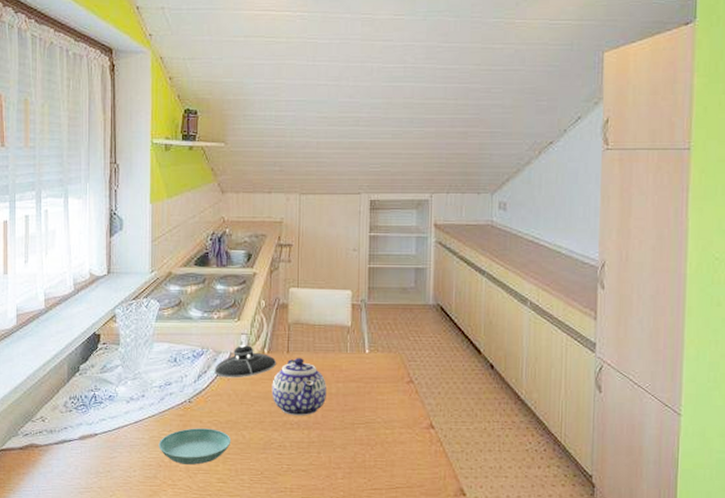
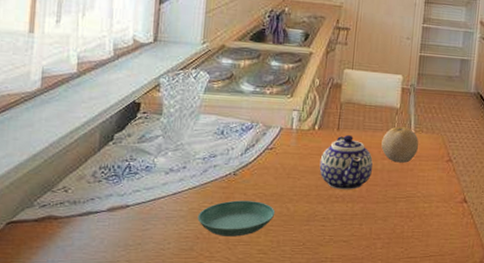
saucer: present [214,344,277,378] -> none [262,120,327,153]
fruit: none [334,346,374,386] -> present [381,126,419,163]

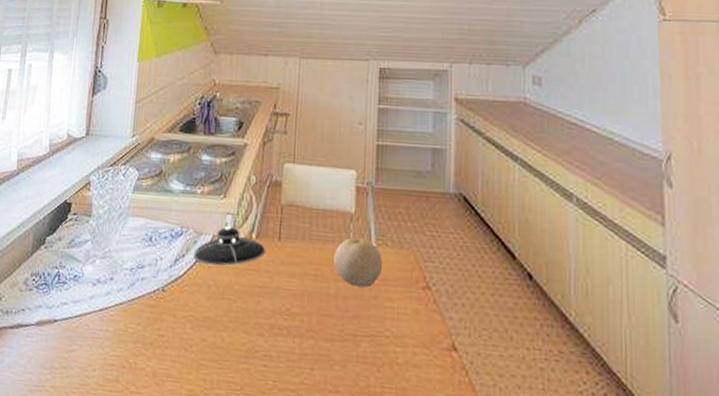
saucer: present [197,200,276,237] -> none [123,323,208,370]
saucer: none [262,120,327,153] -> present [193,225,266,266]
teapot: present [319,135,373,190] -> none [258,247,324,320]

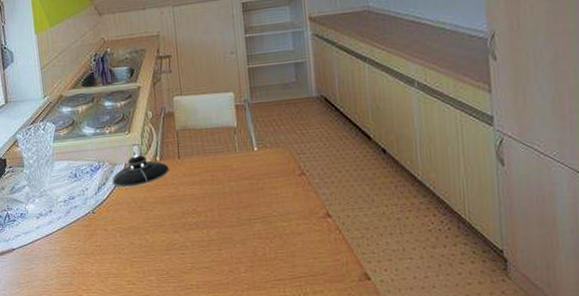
fruit: present [334,237,382,288] -> none [225,145,265,183]

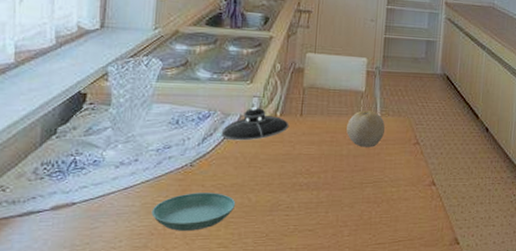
saucer: none [69,235,136,270] -> present [151,193,236,231]
fruit: none [225,145,265,183] -> present [346,110,385,147]

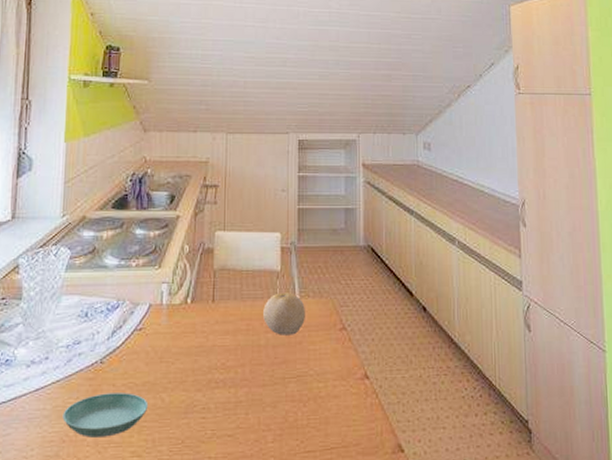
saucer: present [221,106,290,141] -> none [131,294,201,333]

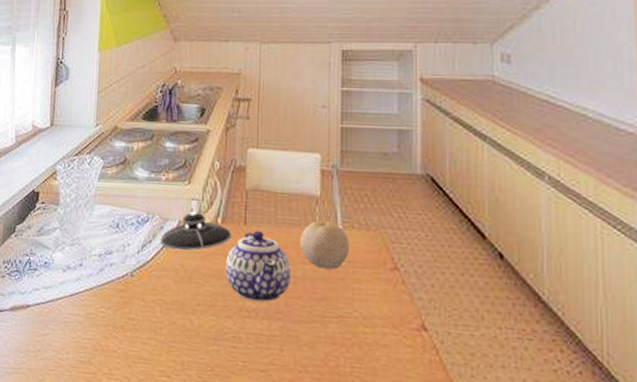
saucer: present [62,393,149,438] -> none [95,306,178,352]
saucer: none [131,294,201,333] -> present [160,211,232,251]
teapot: none [195,307,255,373] -> present [225,231,290,302]

